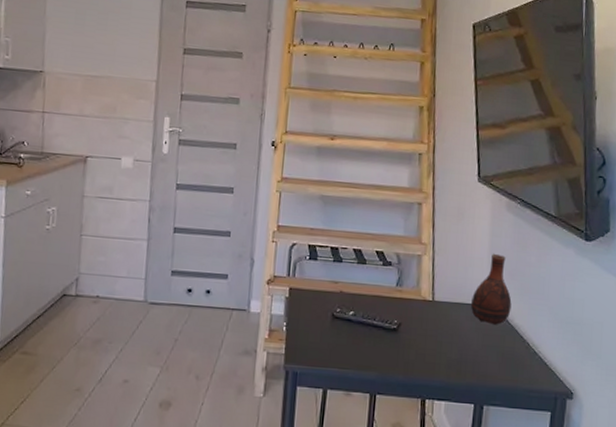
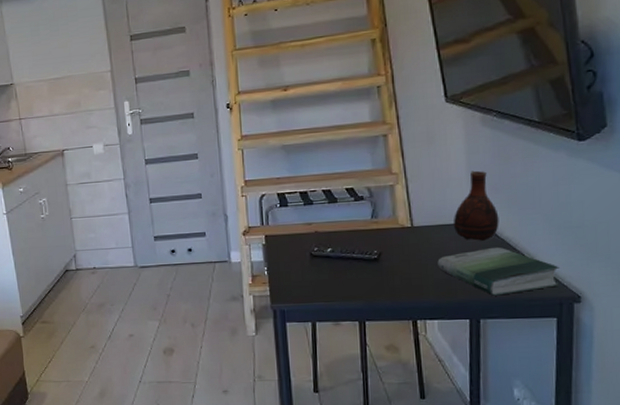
book: none [451,333,558,383] -> present [437,246,560,296]

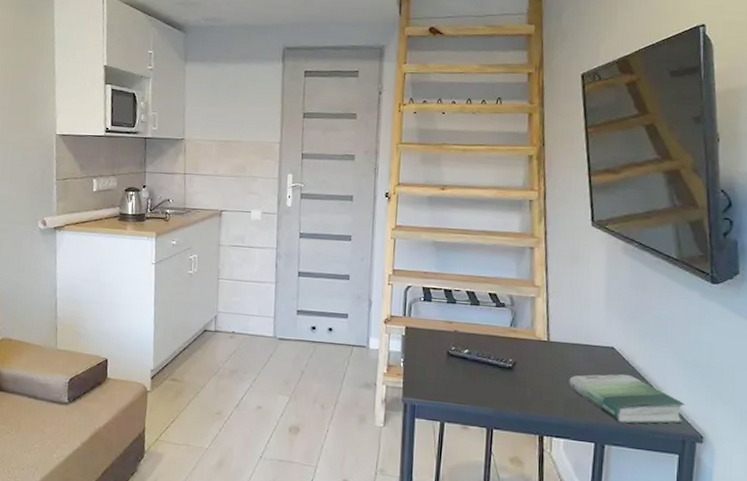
vase: present [453,170,499,241] -> none [587,295,632,366]

